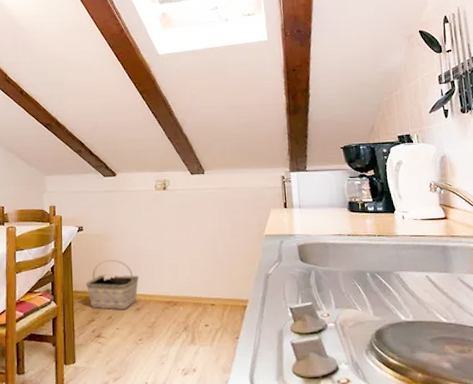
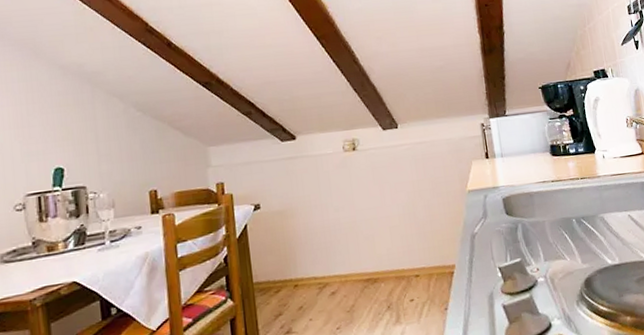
basket: present [85,259,139,310] -> none [268,239,332,300]

